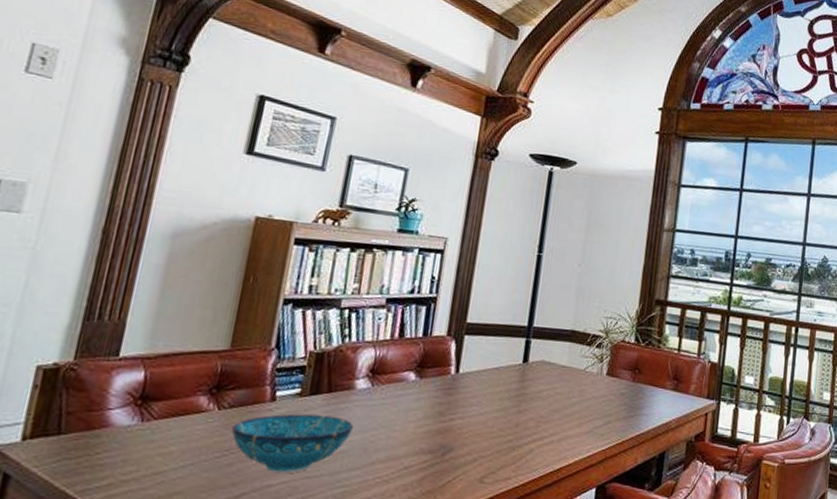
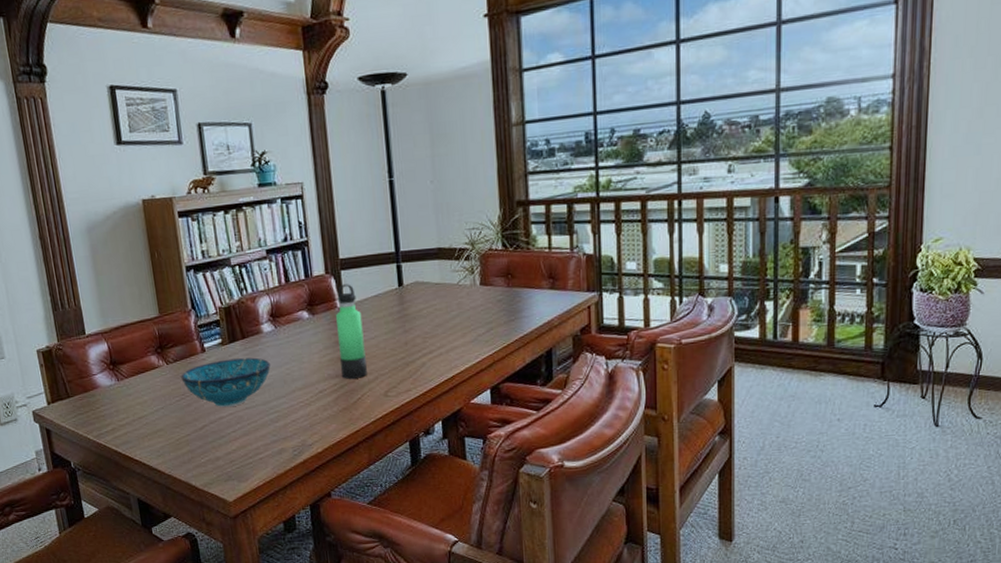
thermos bottle: none [435,350,476,458] -> present [336,284,367,379]

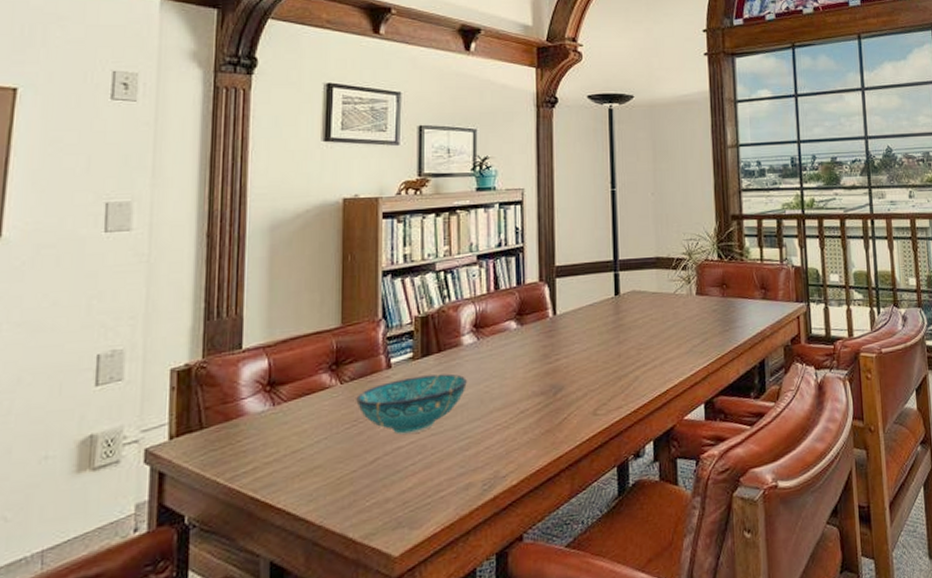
thermos bottle: present [336,284,367,379] -> none [546,292,576,397]

